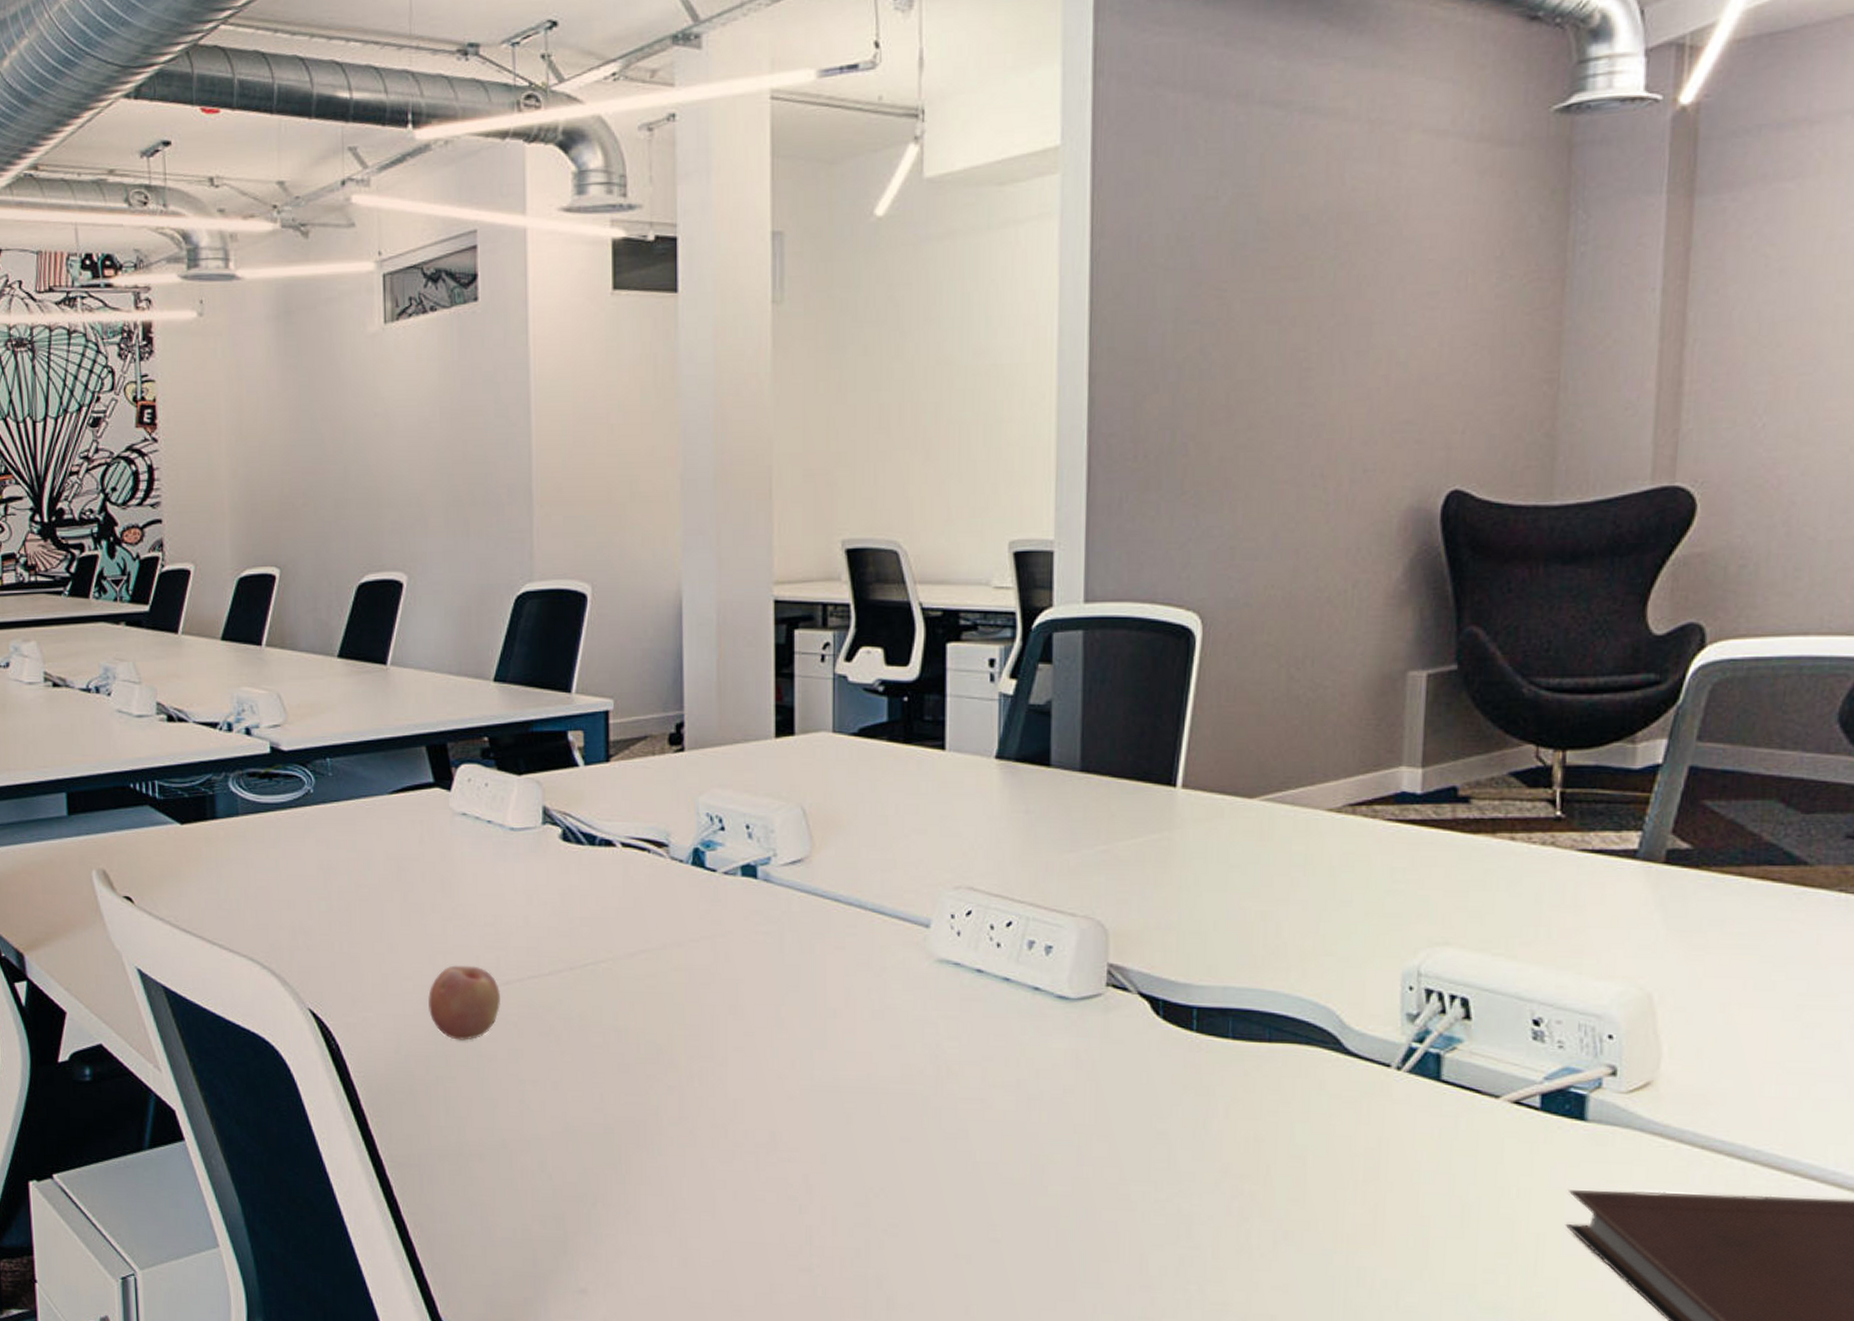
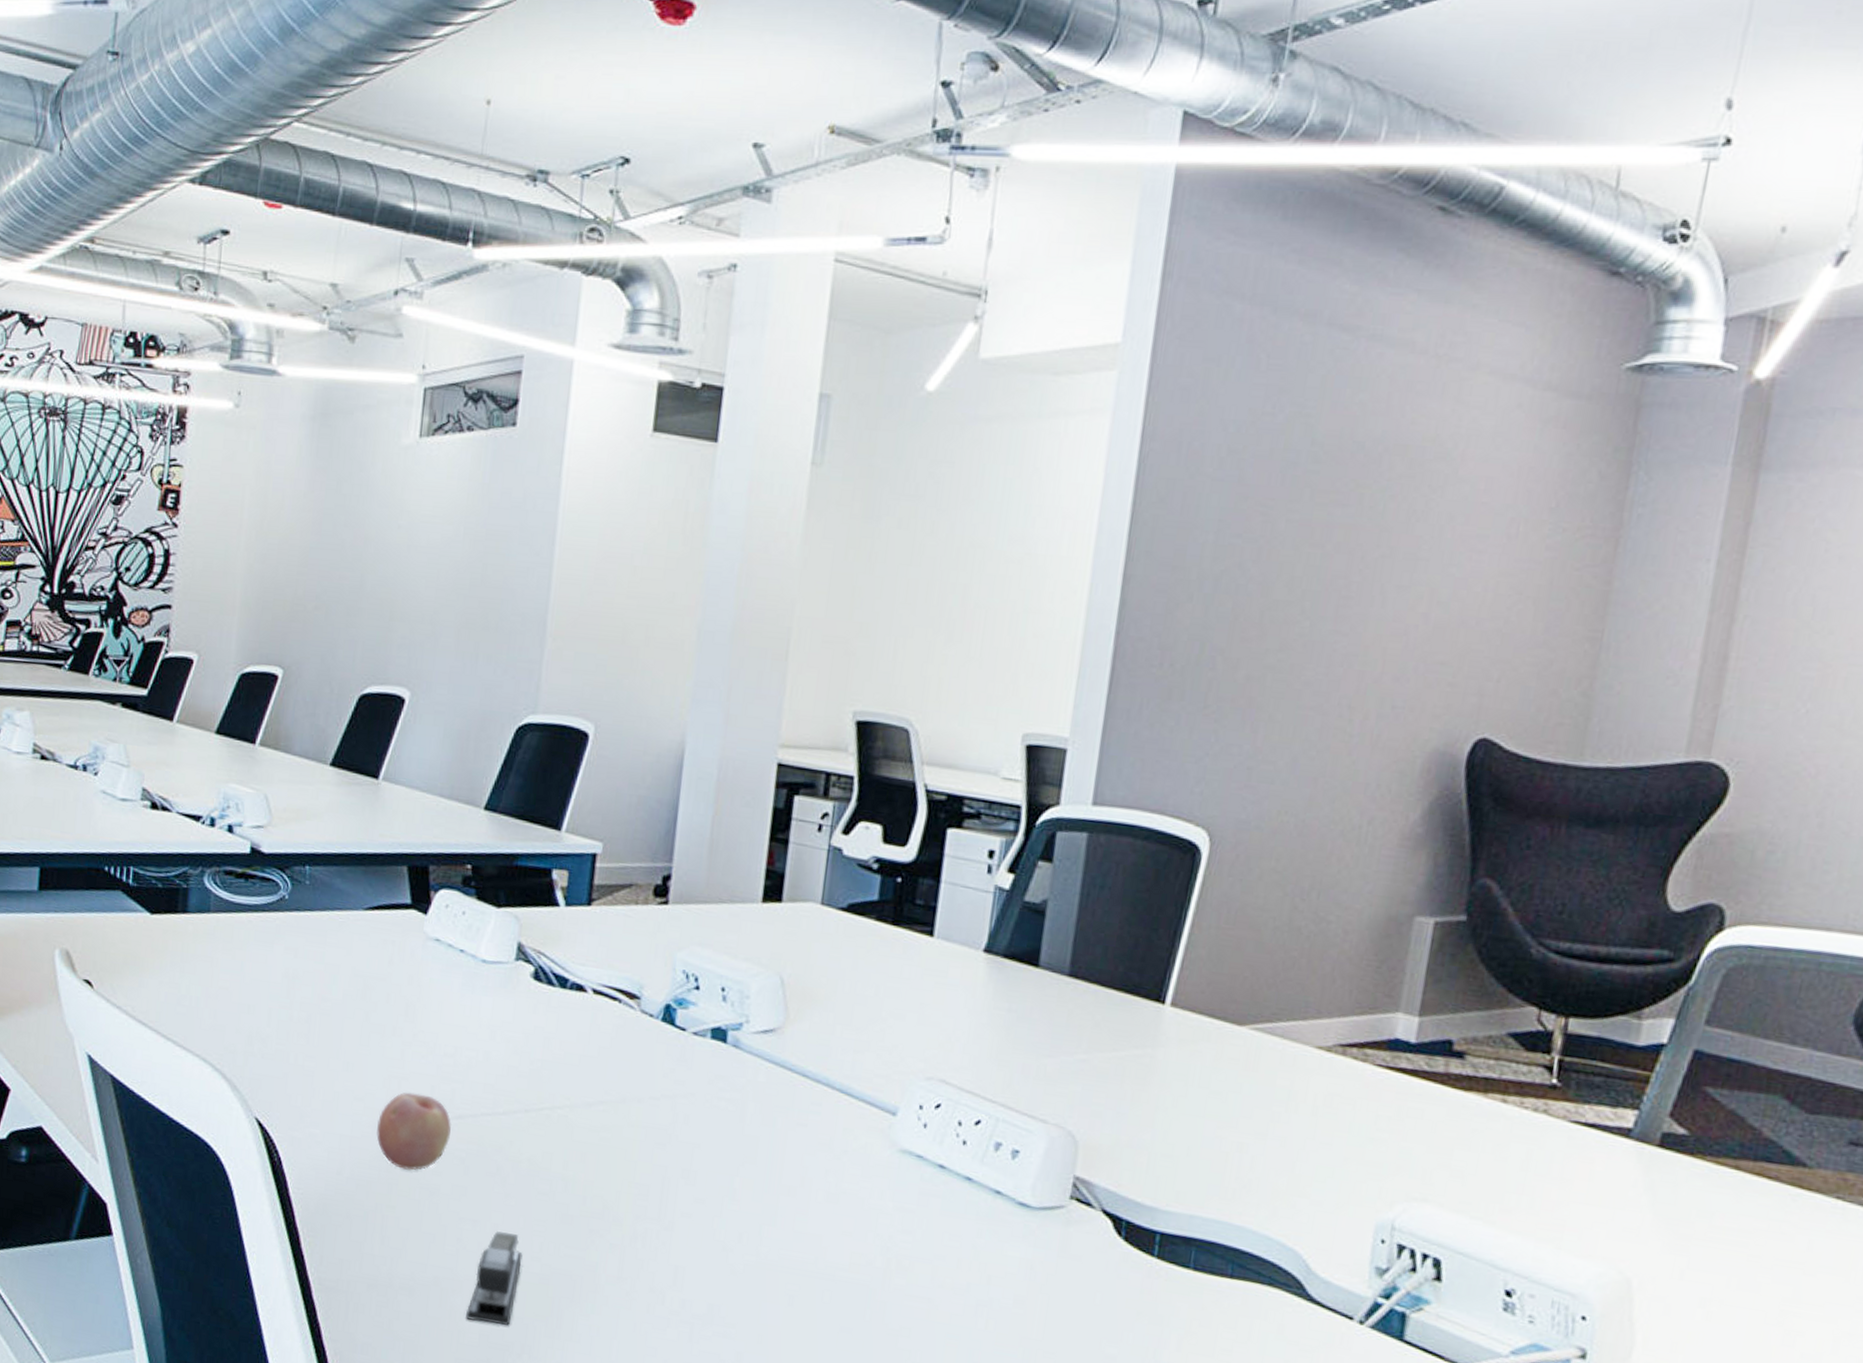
stapler: none [537,1088,585,1178] -> present [466,1231,523,1325]

